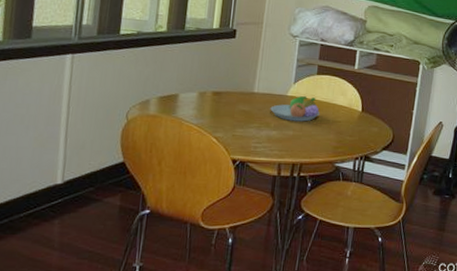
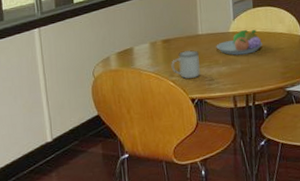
mug: none [217,107,251,139] -> present [171,50,201,79]

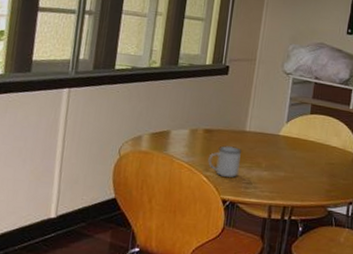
fruit bowl: present [216,29,262,55] -> none [262,135,313,163]

